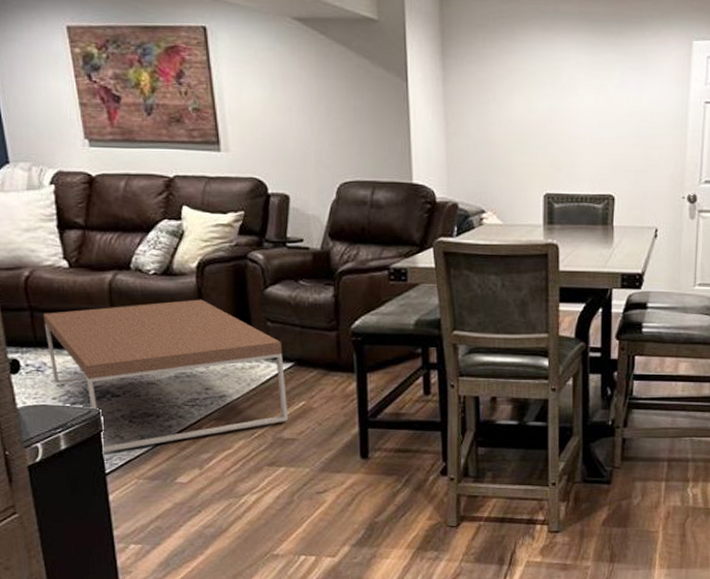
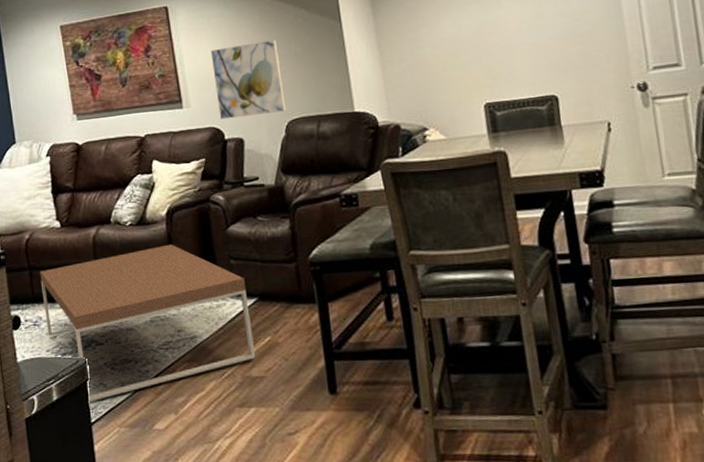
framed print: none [256,88,339,172] -> present [210,40,286,120]

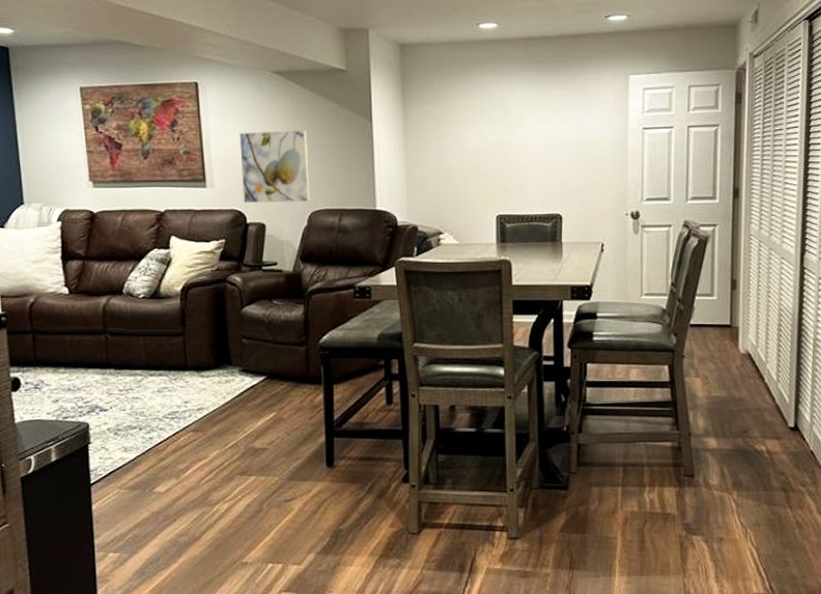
coffee table: present [40,244,256,403] -> none [44,319,260,465]

